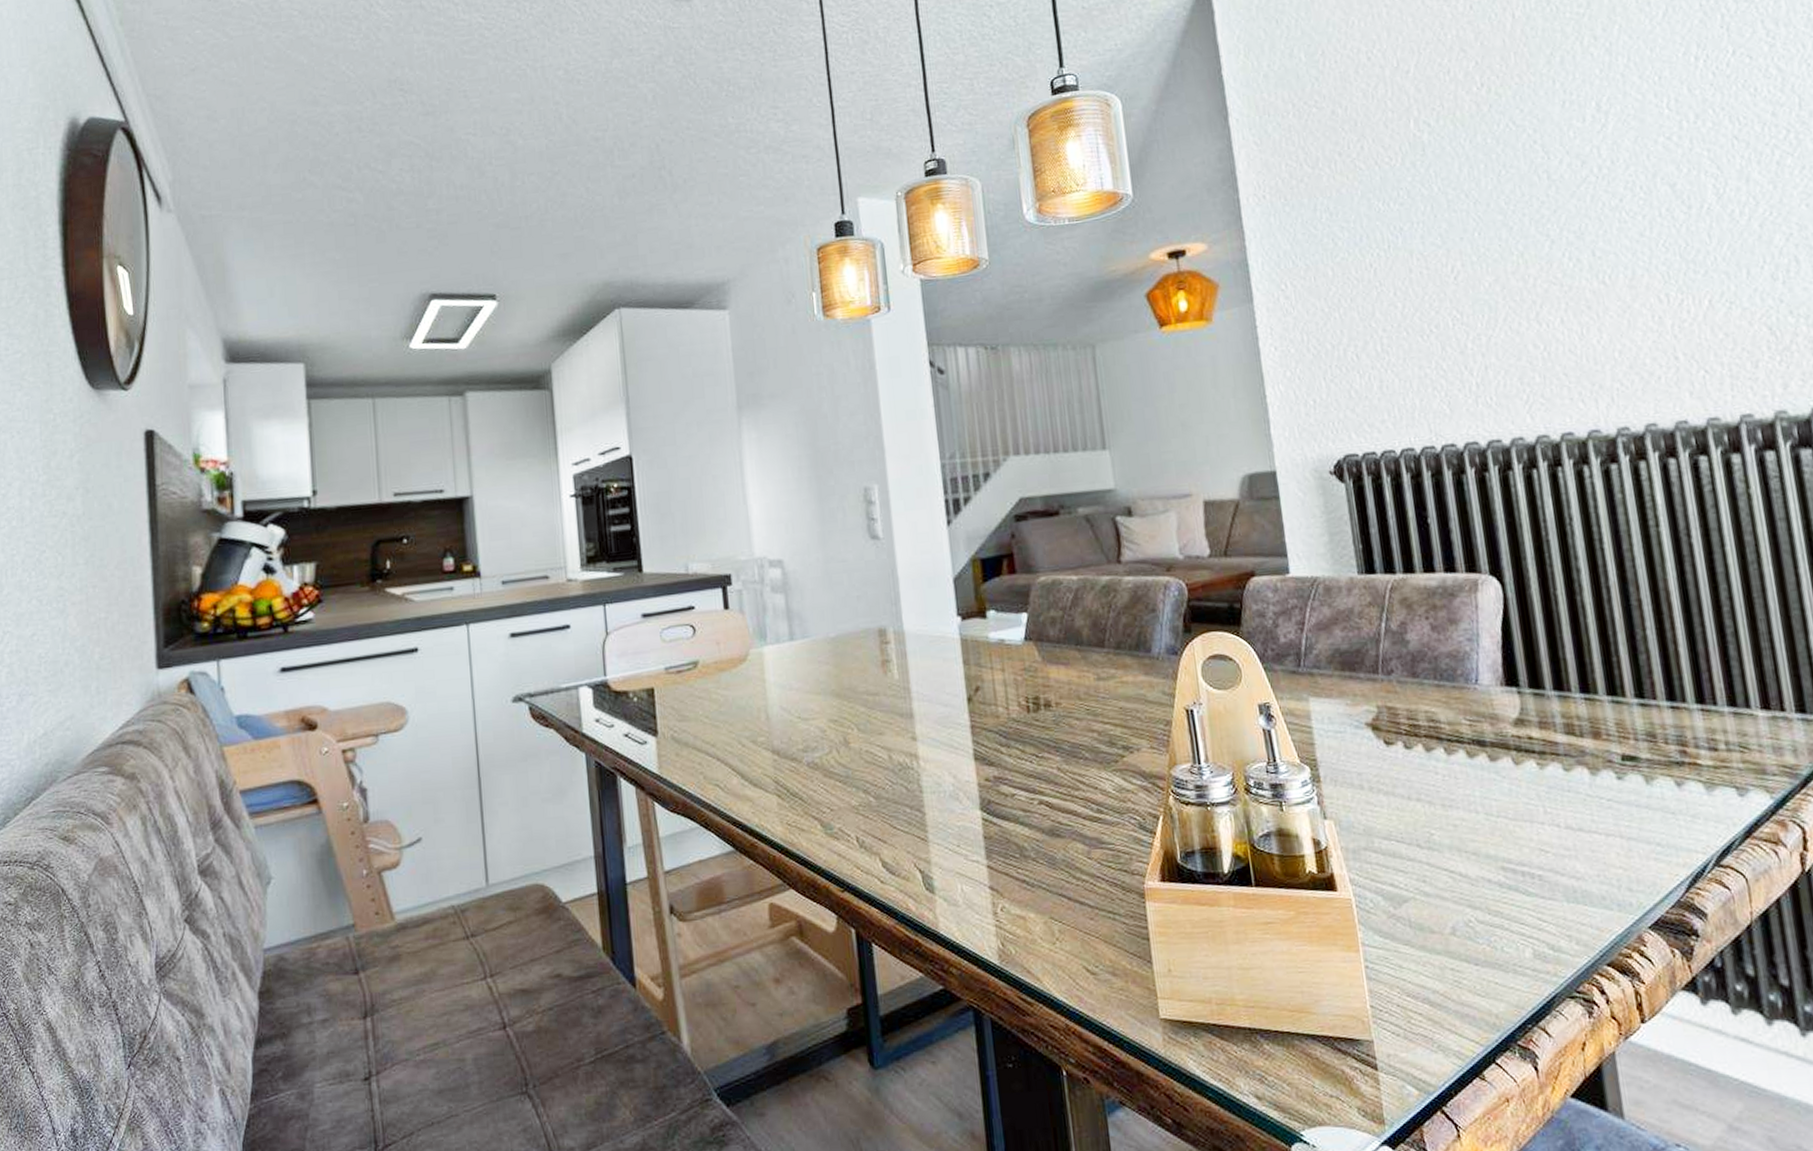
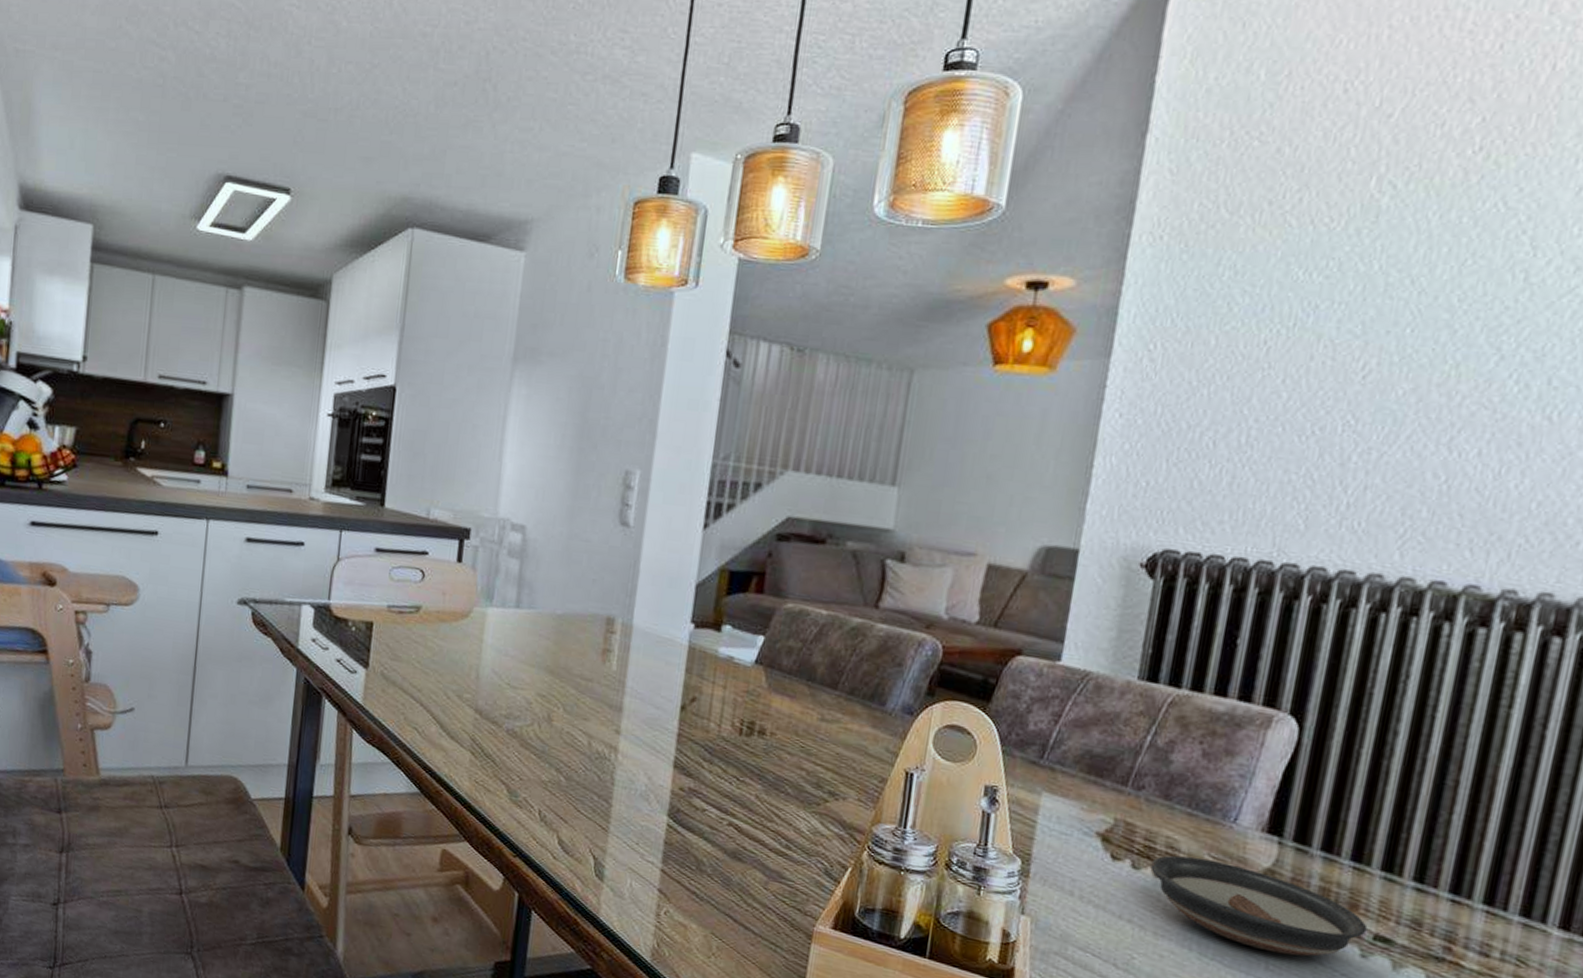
saucer: none [1420,722,1615,796] -> present [1150,855,1368,956]

